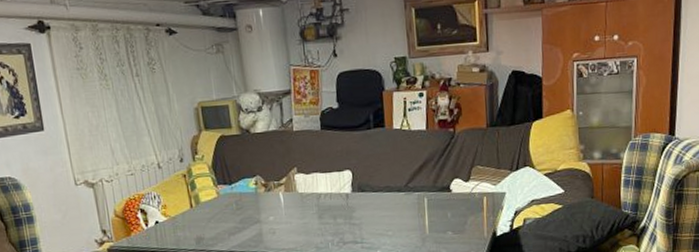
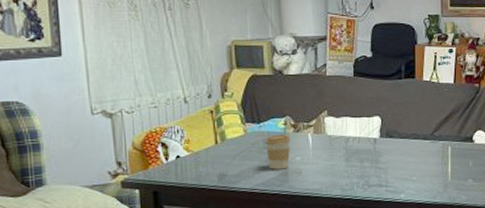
coffee cup: none [237,194,263,231] -> present [264,134,291,170]

